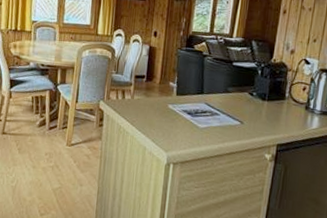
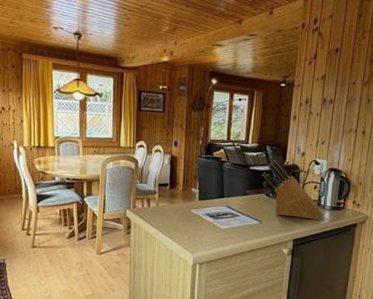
knife block: none [245,56,313,125] -> present [262,159,324,220]

